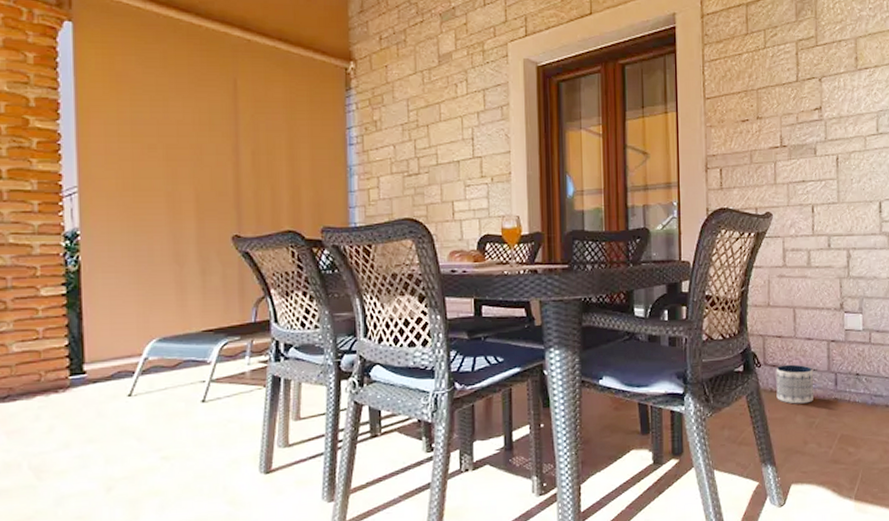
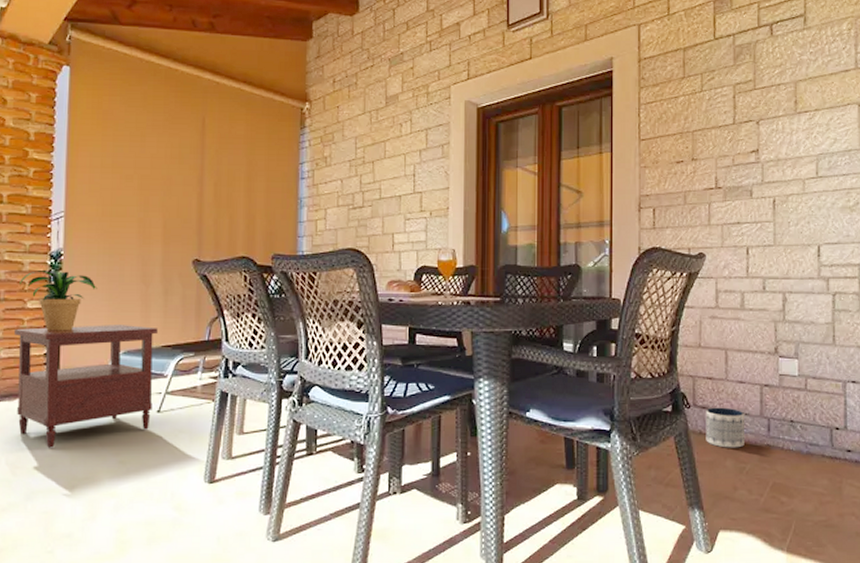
side table: none [26,309,197,448] -> present [13,325,158,448]
potted plant: none [30,253,123,320] -> present [20,271,97,331]

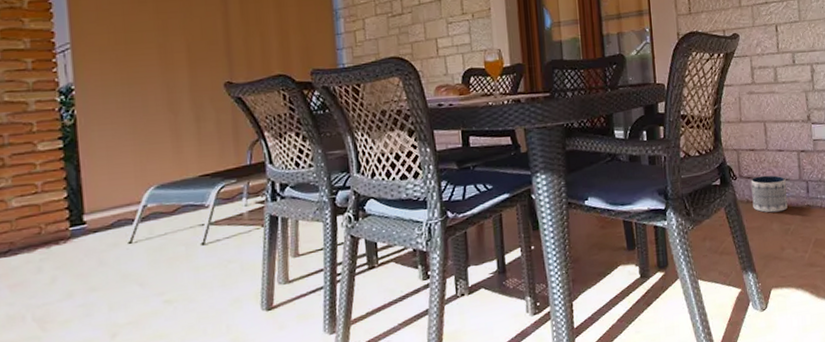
side table: present [13,325,158,448] -> none [24,157,196,297]
potted plant: present [20,271,97,331] -> none [26,107,119,173]

